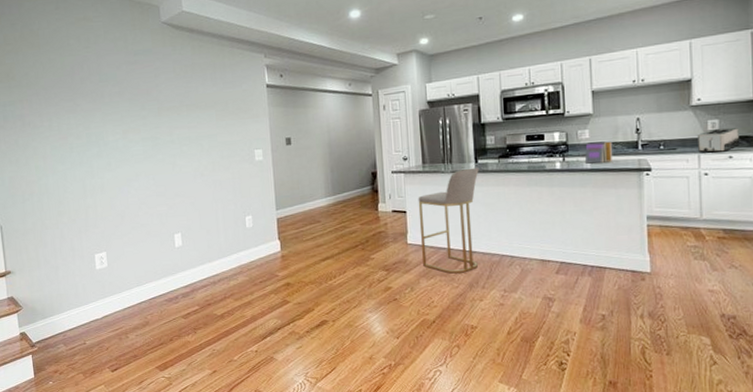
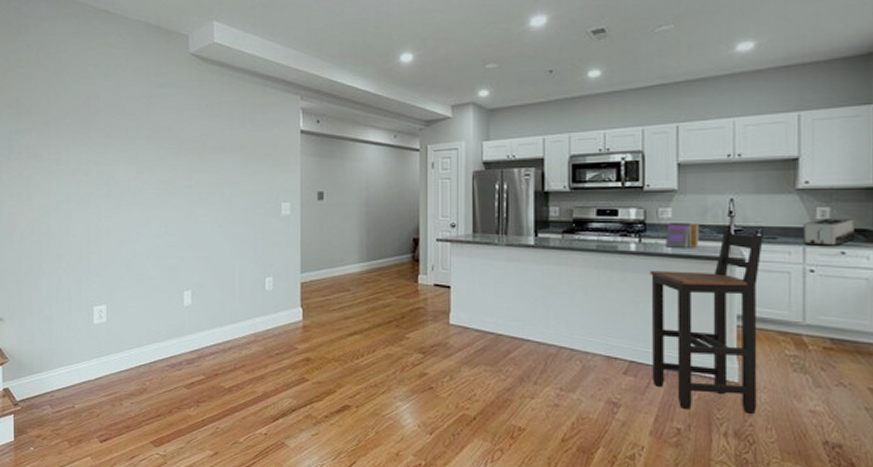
bar stool: present [418,167,479,274] -> none [465,242,539,364]
bar stool: none [573,146,666,298] -> present [649,231,763,414]

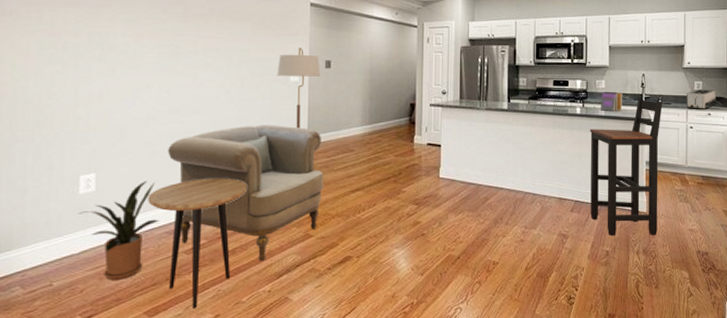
house plant: none [93,314,161,408] -> present [78,181,159,280]
side table: none [151,314,241,444] -> present [148,178,247,309]
armchair: none [167,260,319,403] -> present [168,125,324,262]
floor lamp: none [268,179,312,265] -> present [277,47,320,129]

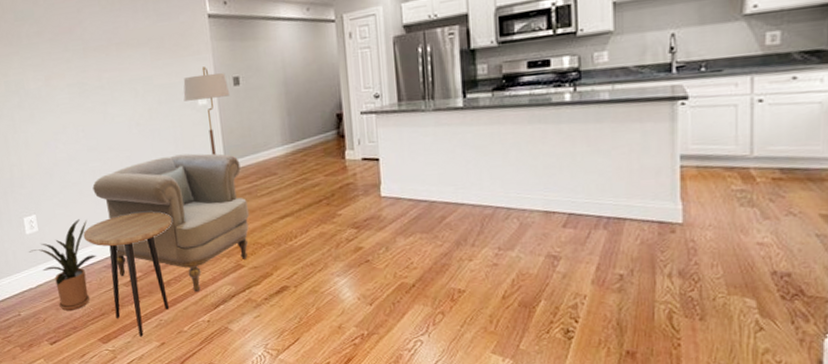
bar stool: present [589,98,663,235] -> none [586,68,708,255]
books: present [600,92,623,112] -> none [601,64,639,94]
toaster: present [686,89,716,110] -> none [750,40,807,75]

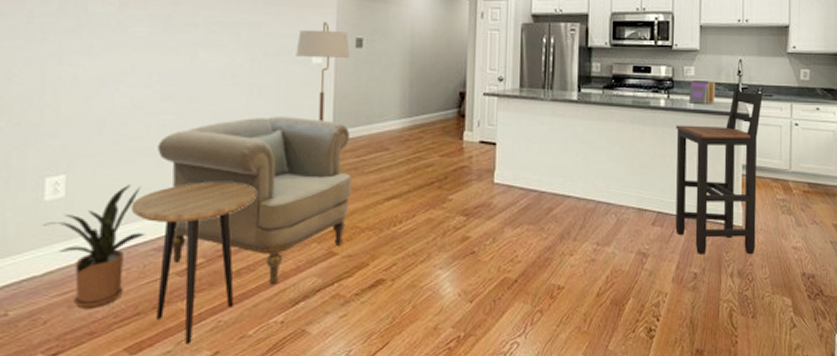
bar stool: none [586,68,708,255] -> present [675,89,763,254]
books: none [601,64,639,94] -> present [688,81,716,105]

